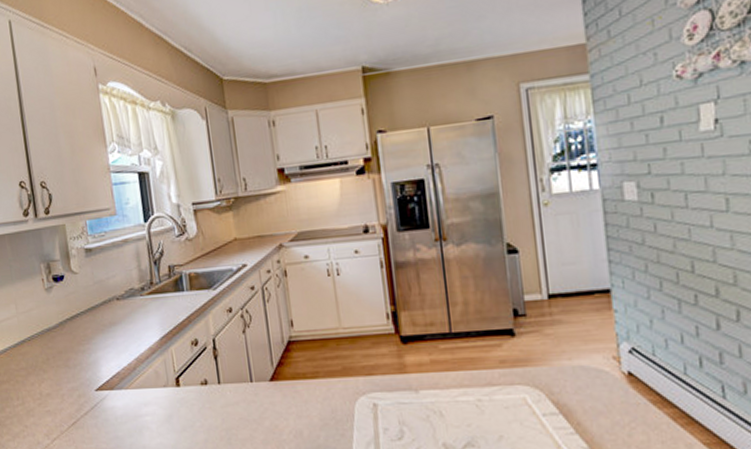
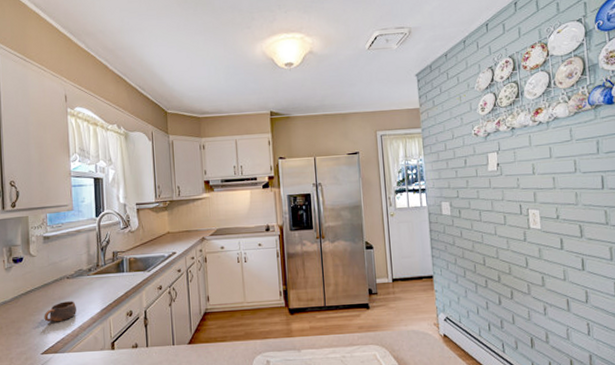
cup: none [94,327,131,352] -> present [44,301,76,322]

